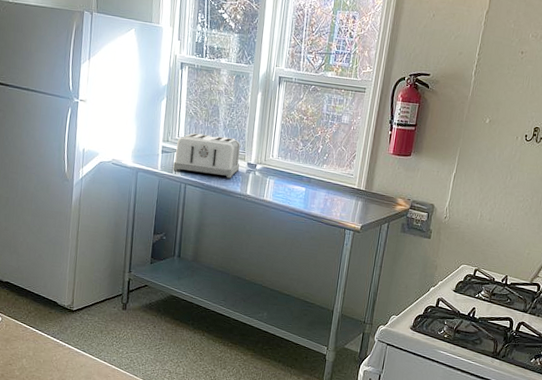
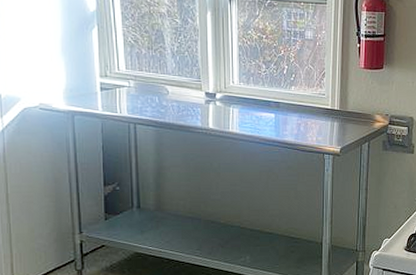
toaster: present [173,133,240,179] -> none [117,64,197,112]

